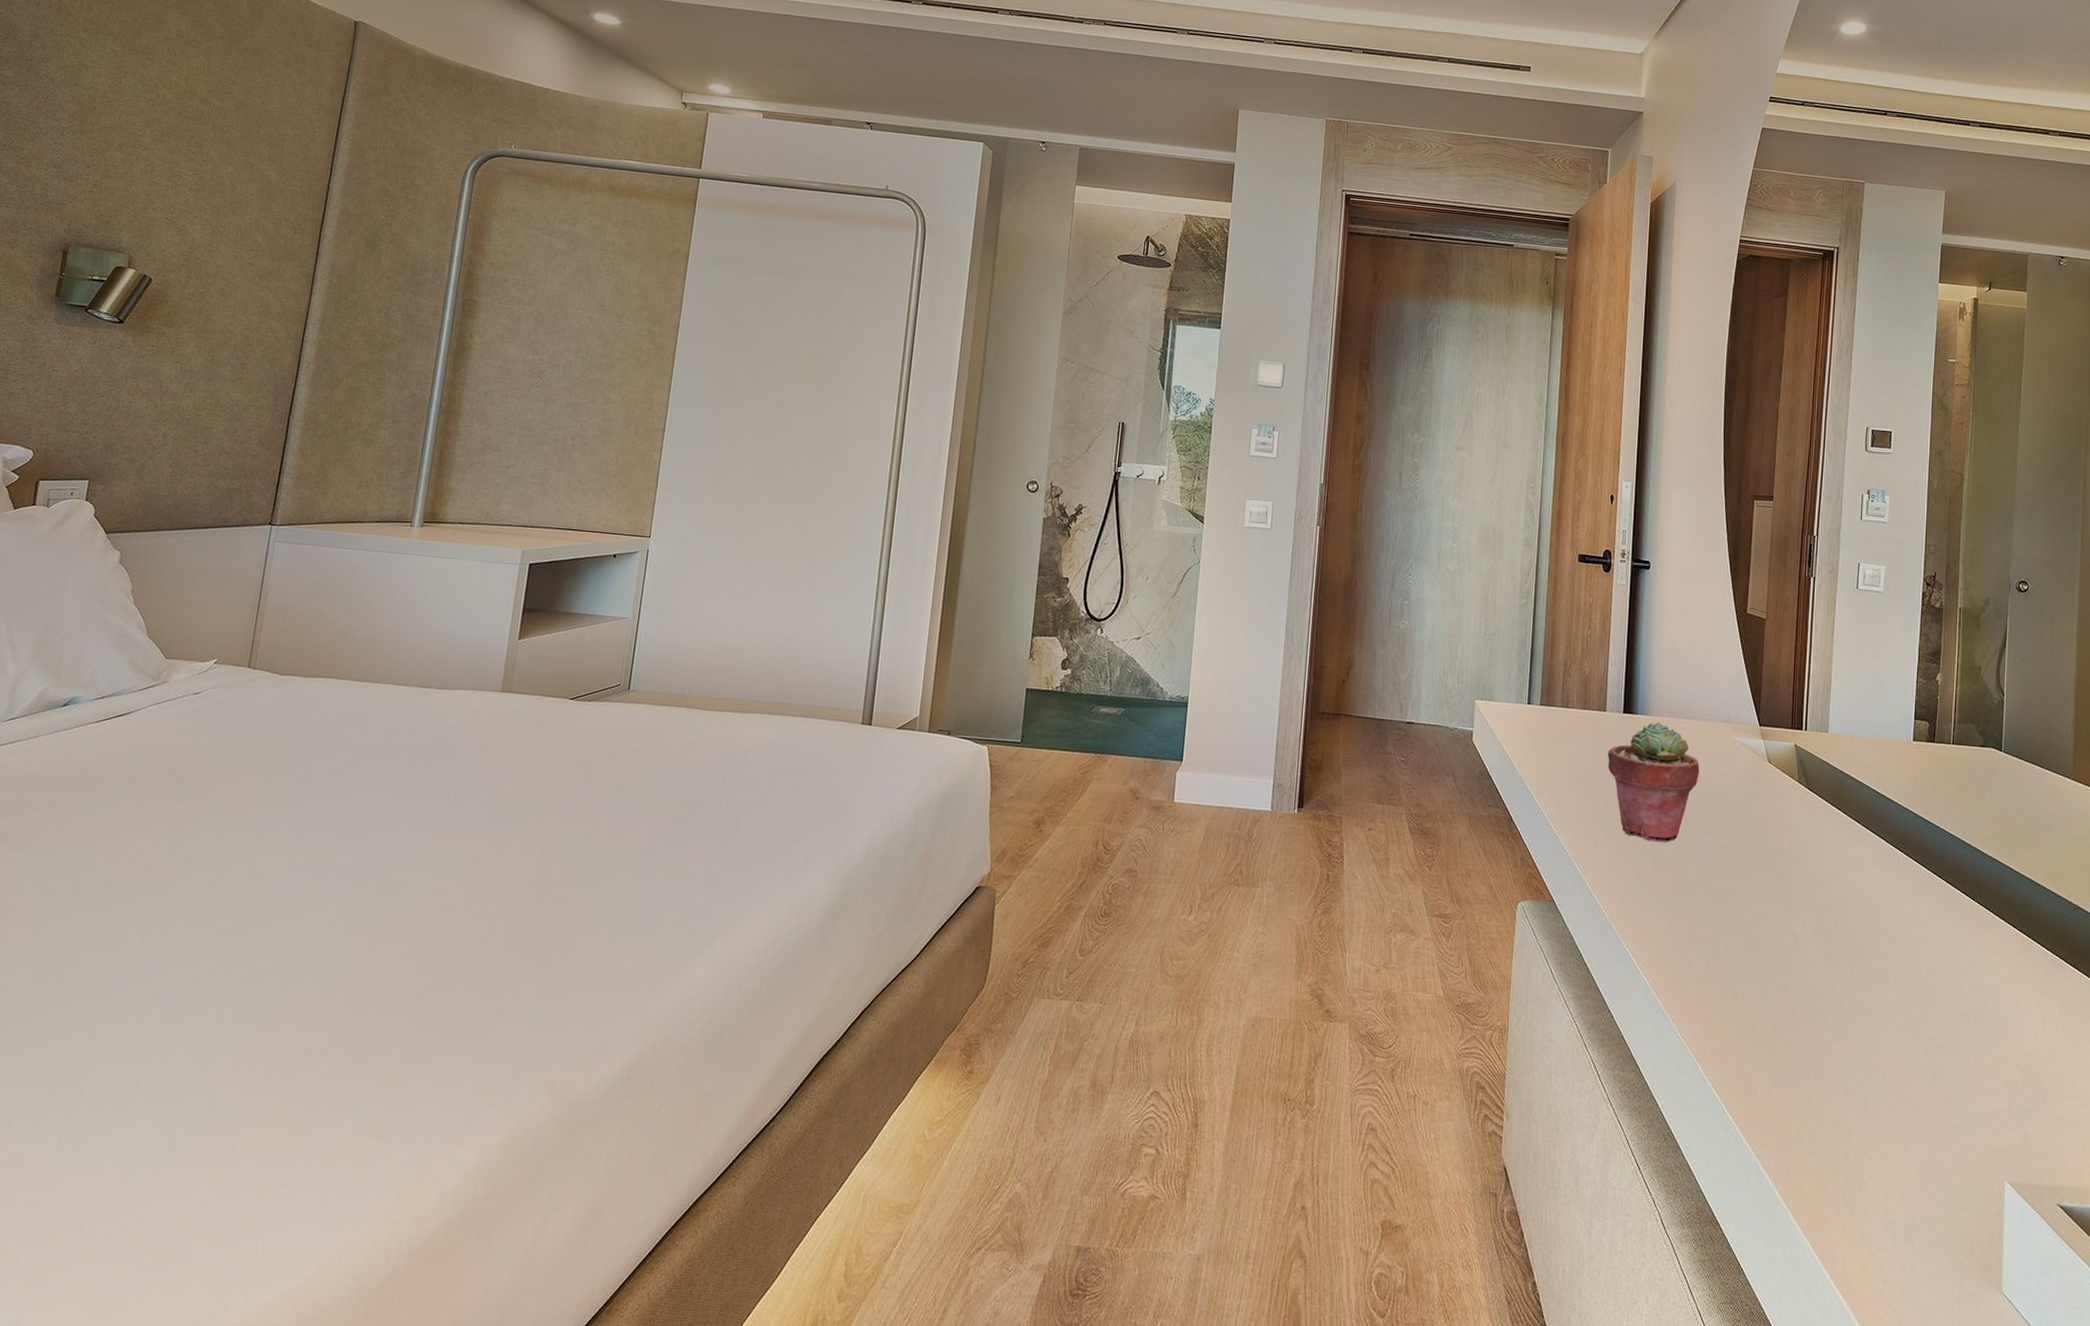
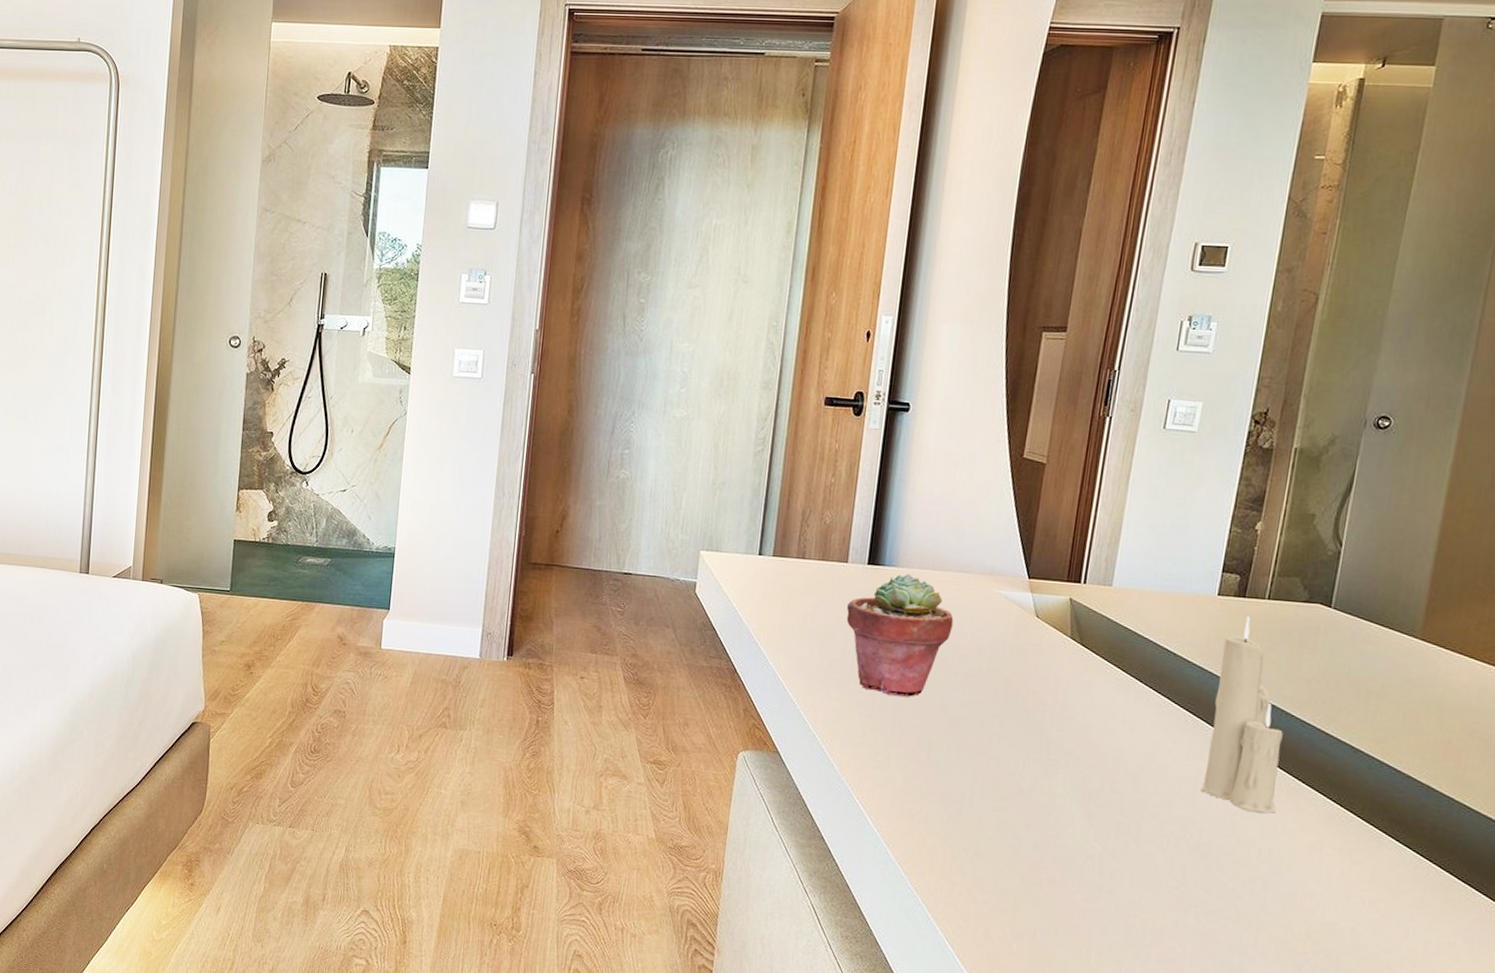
candle: none [1917,759,1980,948] -> present [1200,616,1283,814]

